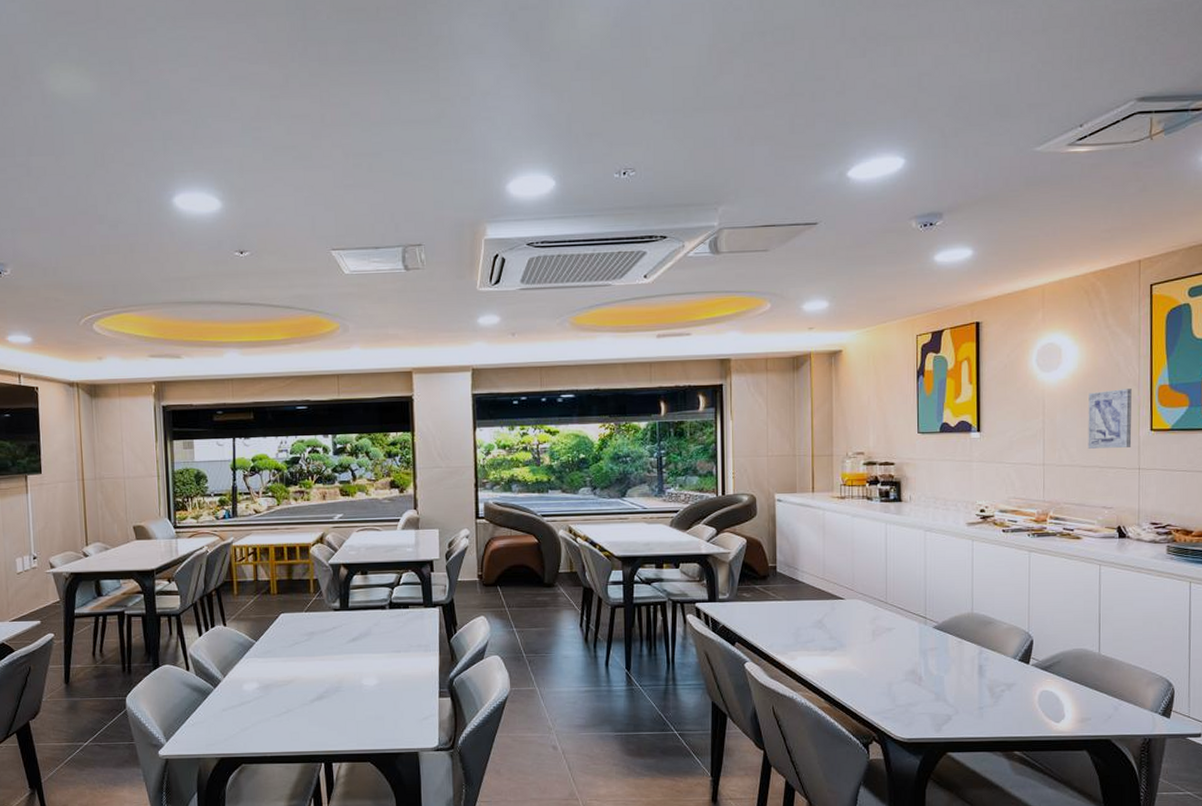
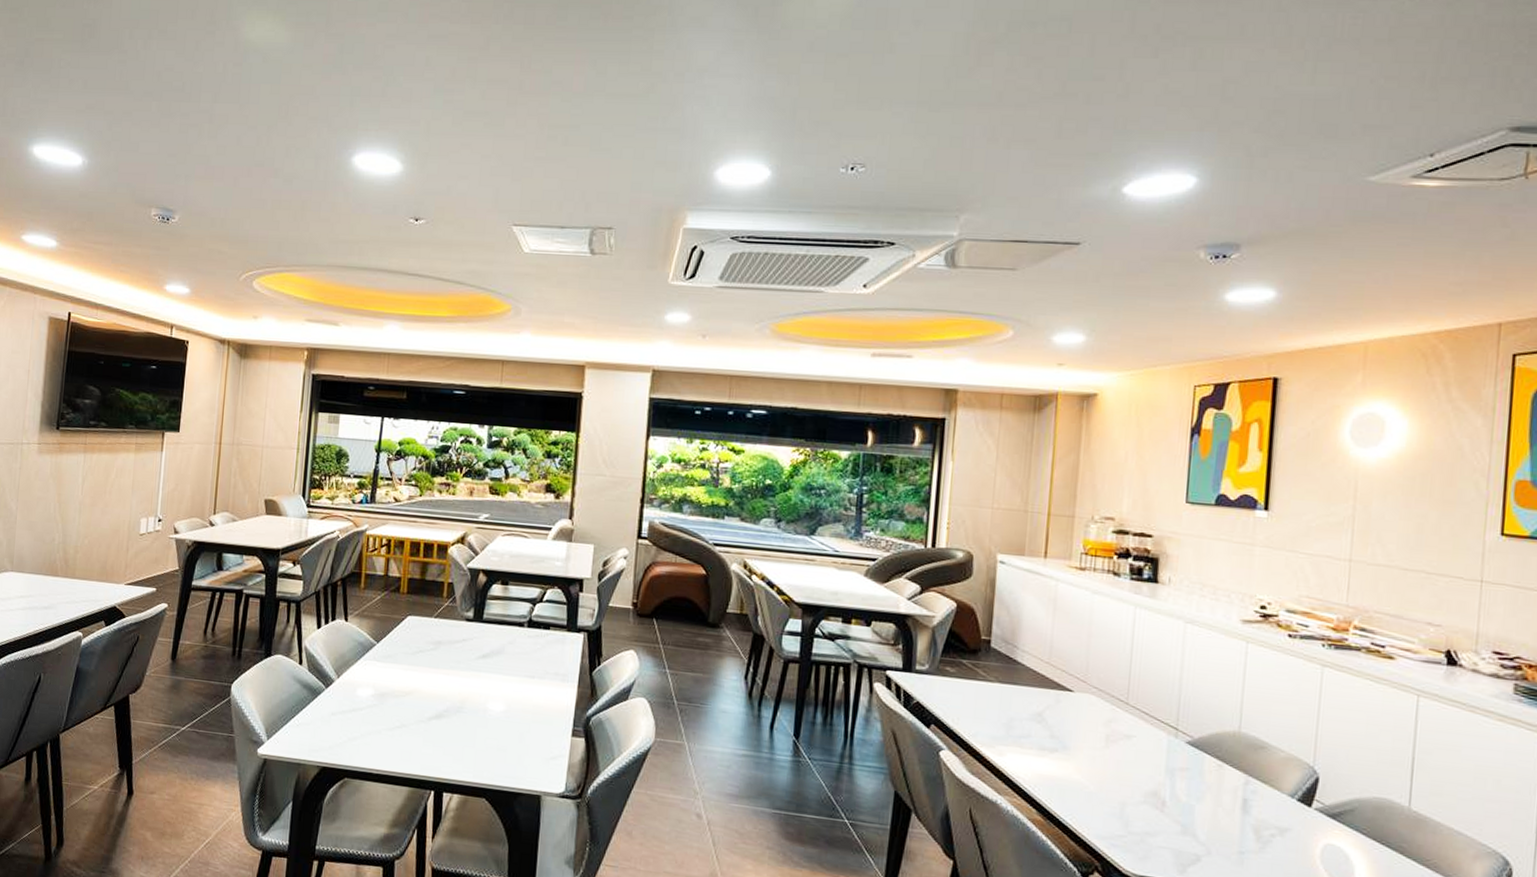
wall art: present [1088,389,1132,449] -> none [1412,478,1478,553]

